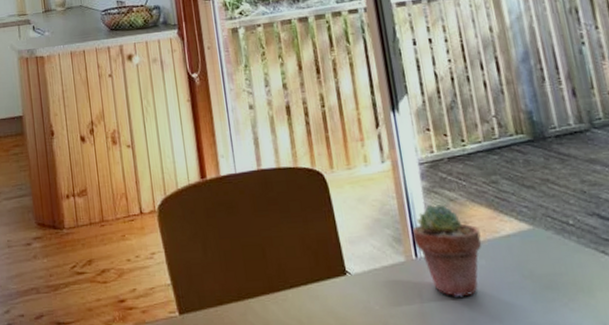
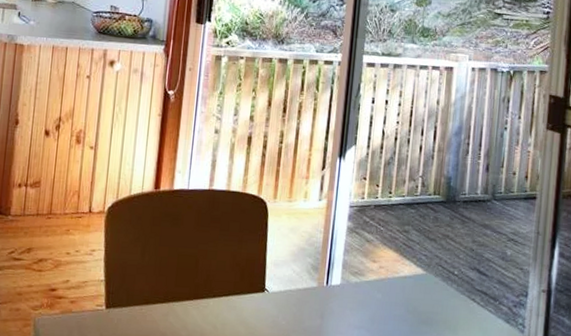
potted succulent: present [412,205,482,297] -> none [328,243,384,322]

